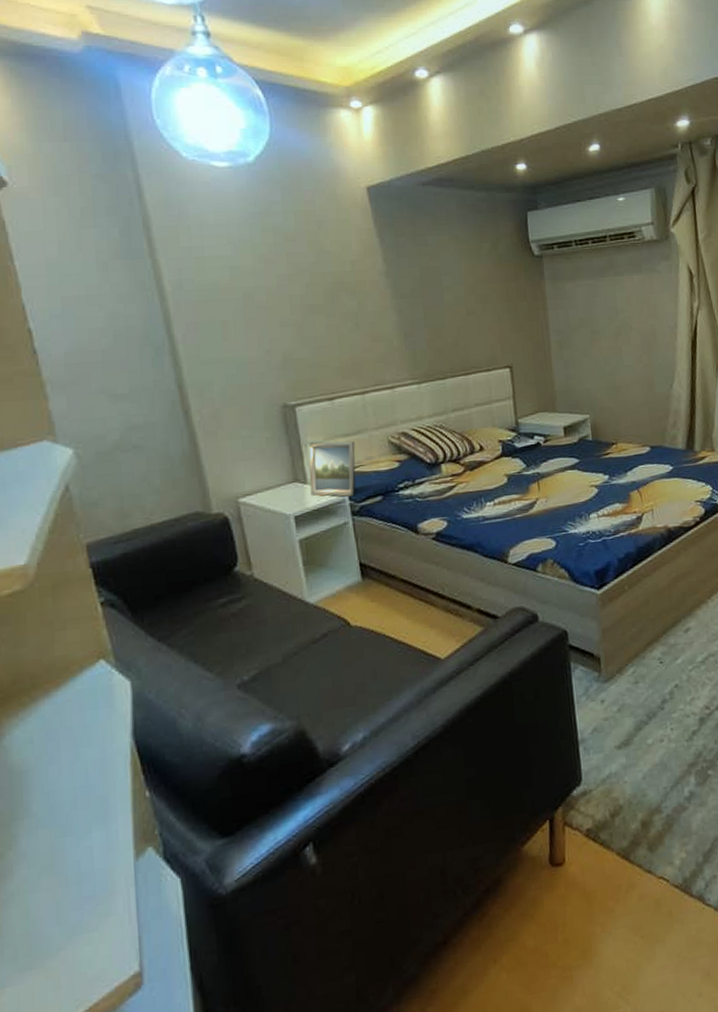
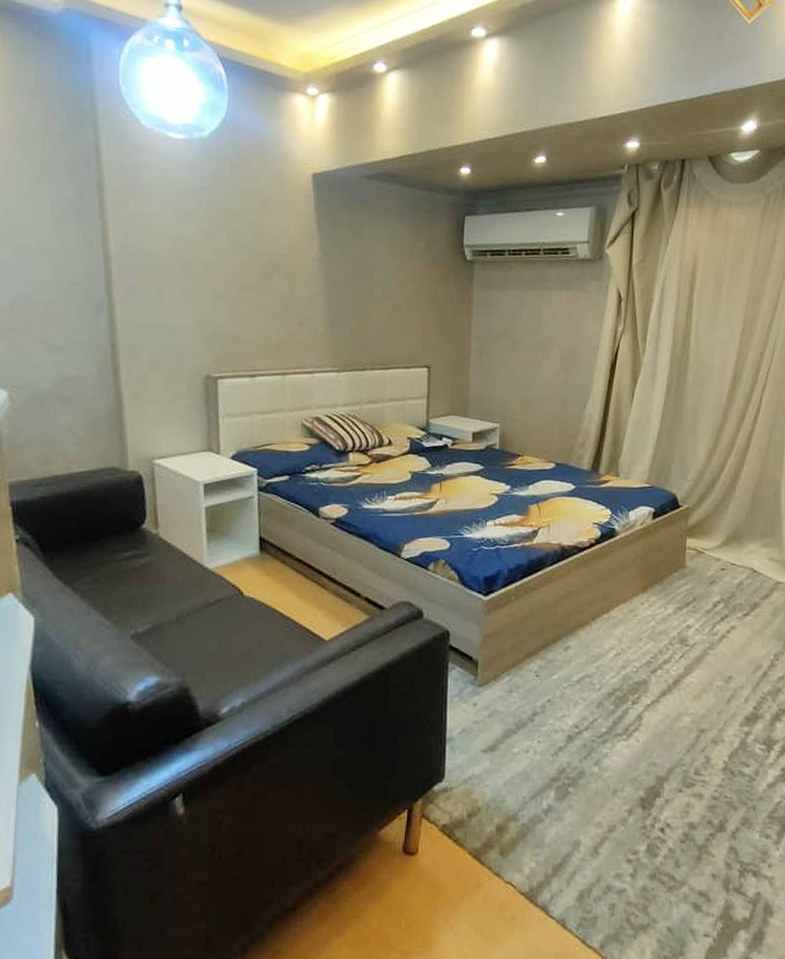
picture frame: present [309,441,356,497] -> none [222,415,270,473]

